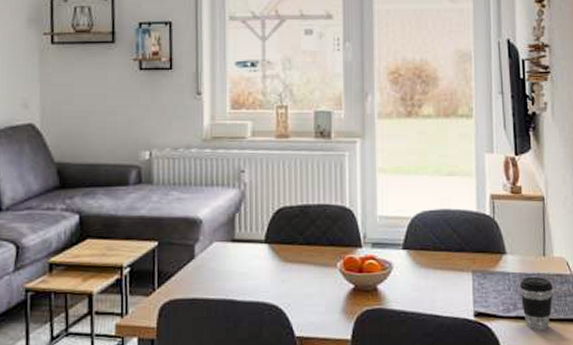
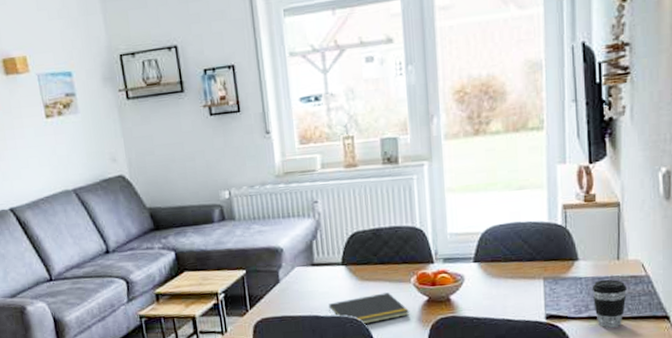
notepad: none [245,277,334,314] -> present [328,292,410,325]

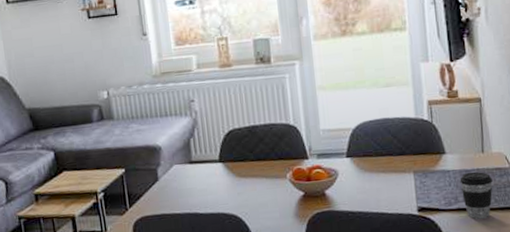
notepad: present [328,292,410,325] -> none [207,188,287,222]

